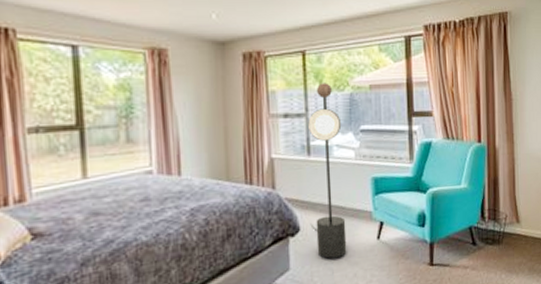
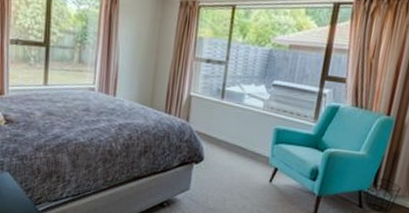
floor lamp: present [308,83,347,258] -> none [213,36,257,189]

